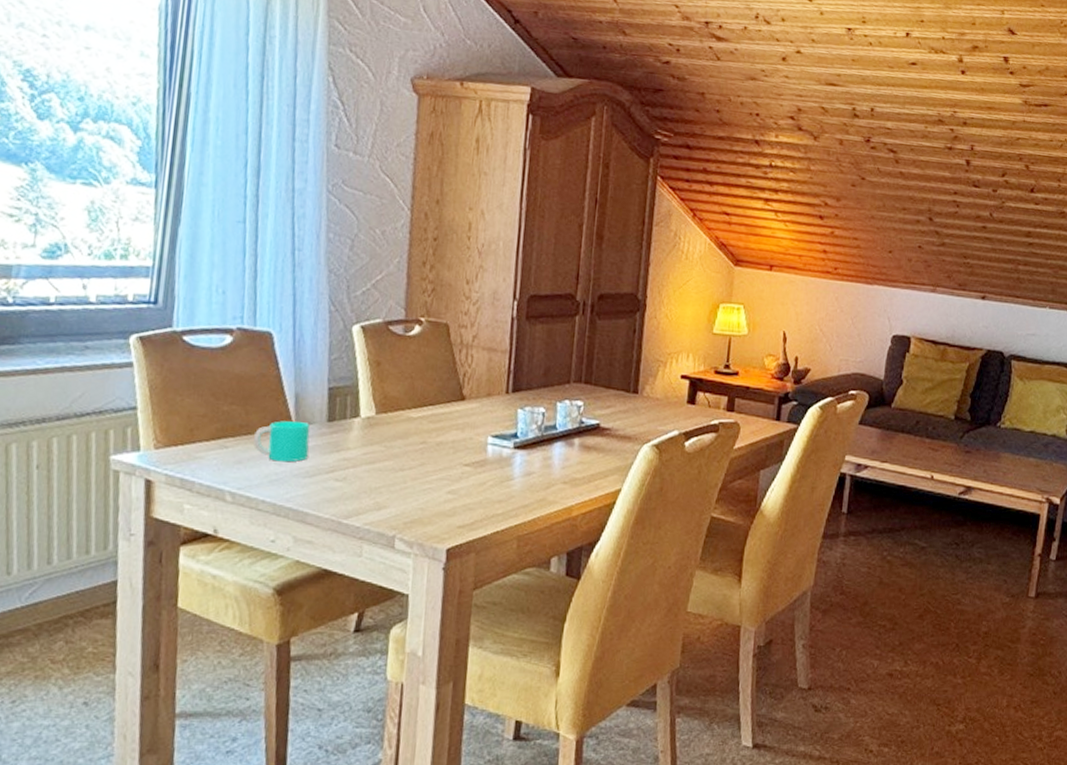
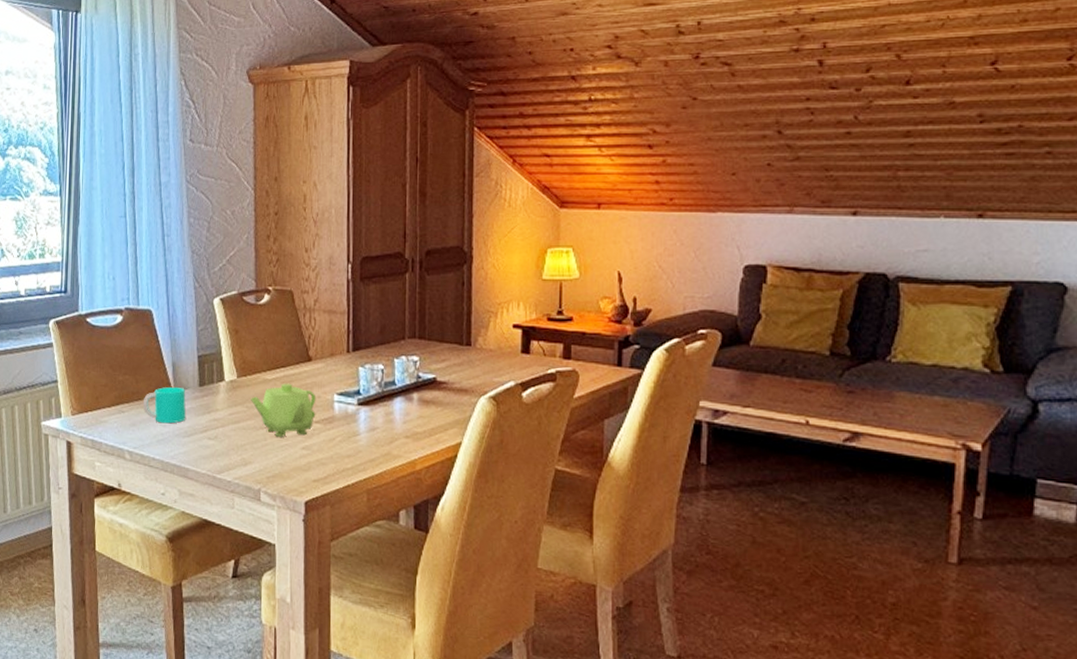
teapot: none [390,422,468,480] -> present [251,383,316,437]

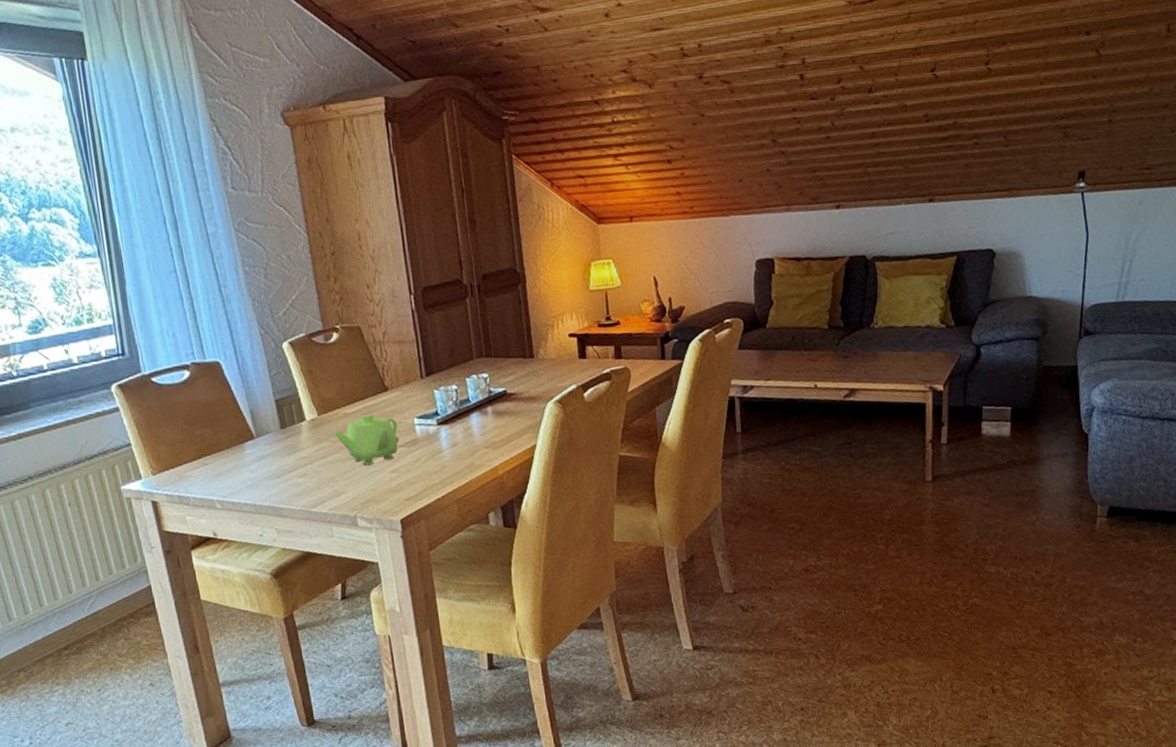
cup: present [143,386,186,424] -> none [226,432,272,470]

